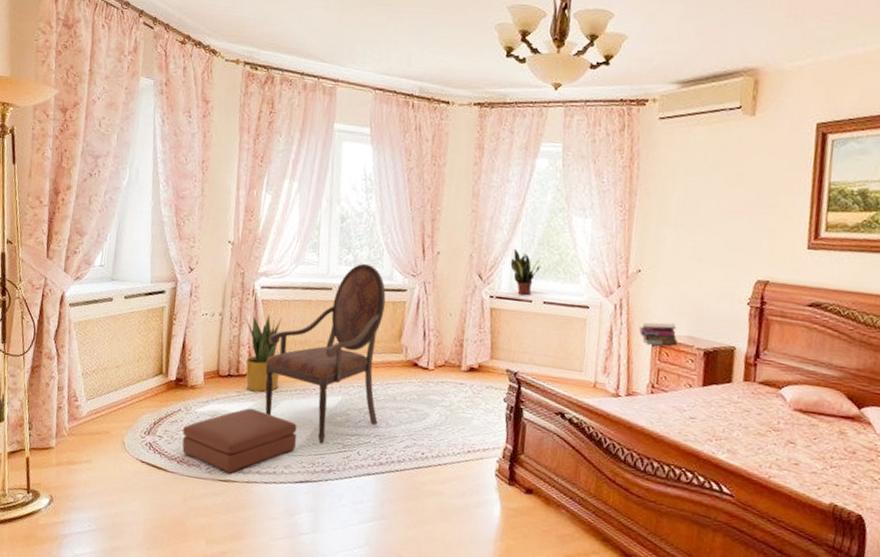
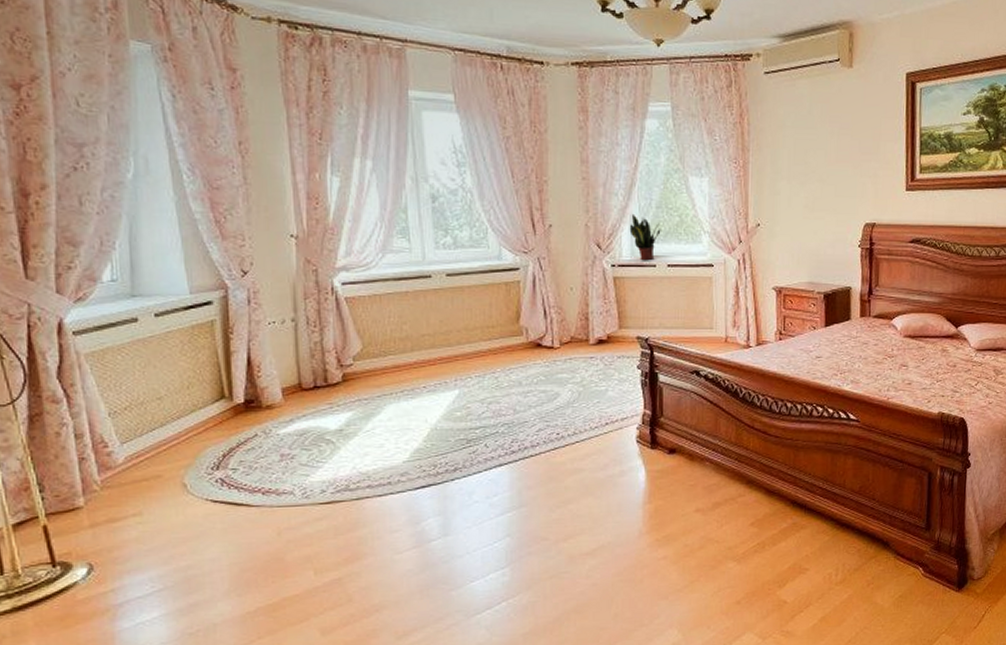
ottoman: present [182,408,297,475] -> none [264,419,412,495]
planter: present [245,314,283,393] -> none [328,312,381,401]
armchair: present [265,263,386,444] -> none [360,244,504,444]
books: present [639,322,678,346] -> none [764,272,800,296]

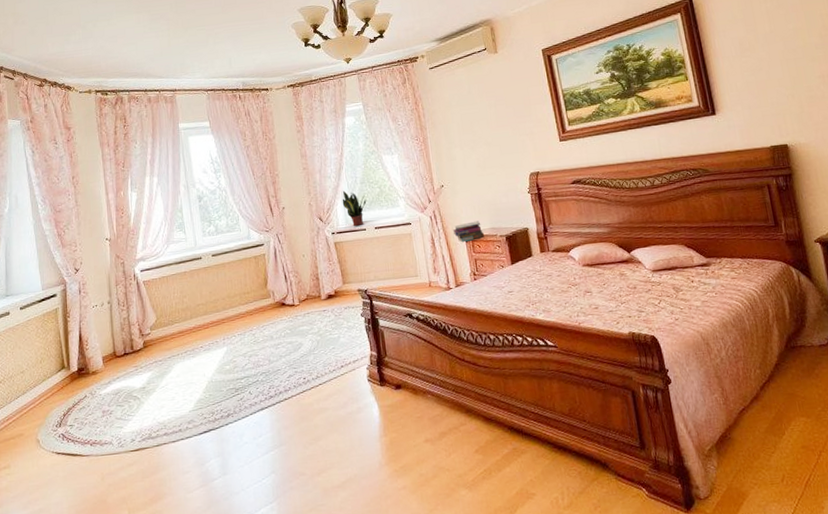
books: none [764,272,800,296] -> present [453,221,485,243]

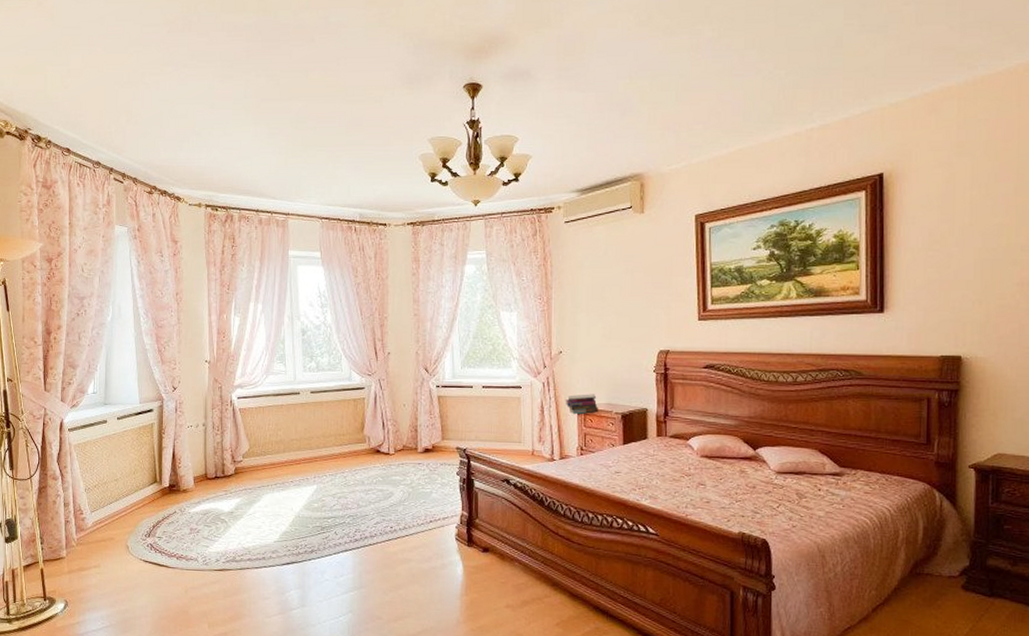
potted plant: present [342,190,367,227] -> none [451,343,477,383]

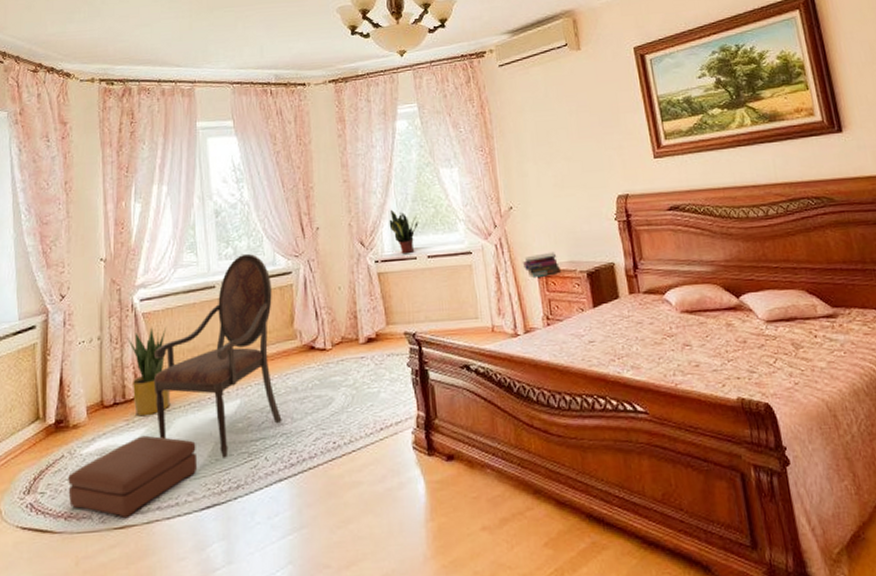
ottoman: none [179,504,281,564] -> present [68,435,198,519]
planter: none [227,420,261,490] -> present [127,327,171,417]
armchair: none [247,368,350,529] -> present [153,253,282,458]
potted plant: none [451,343,477,383] -> present [389,209,419,255]

